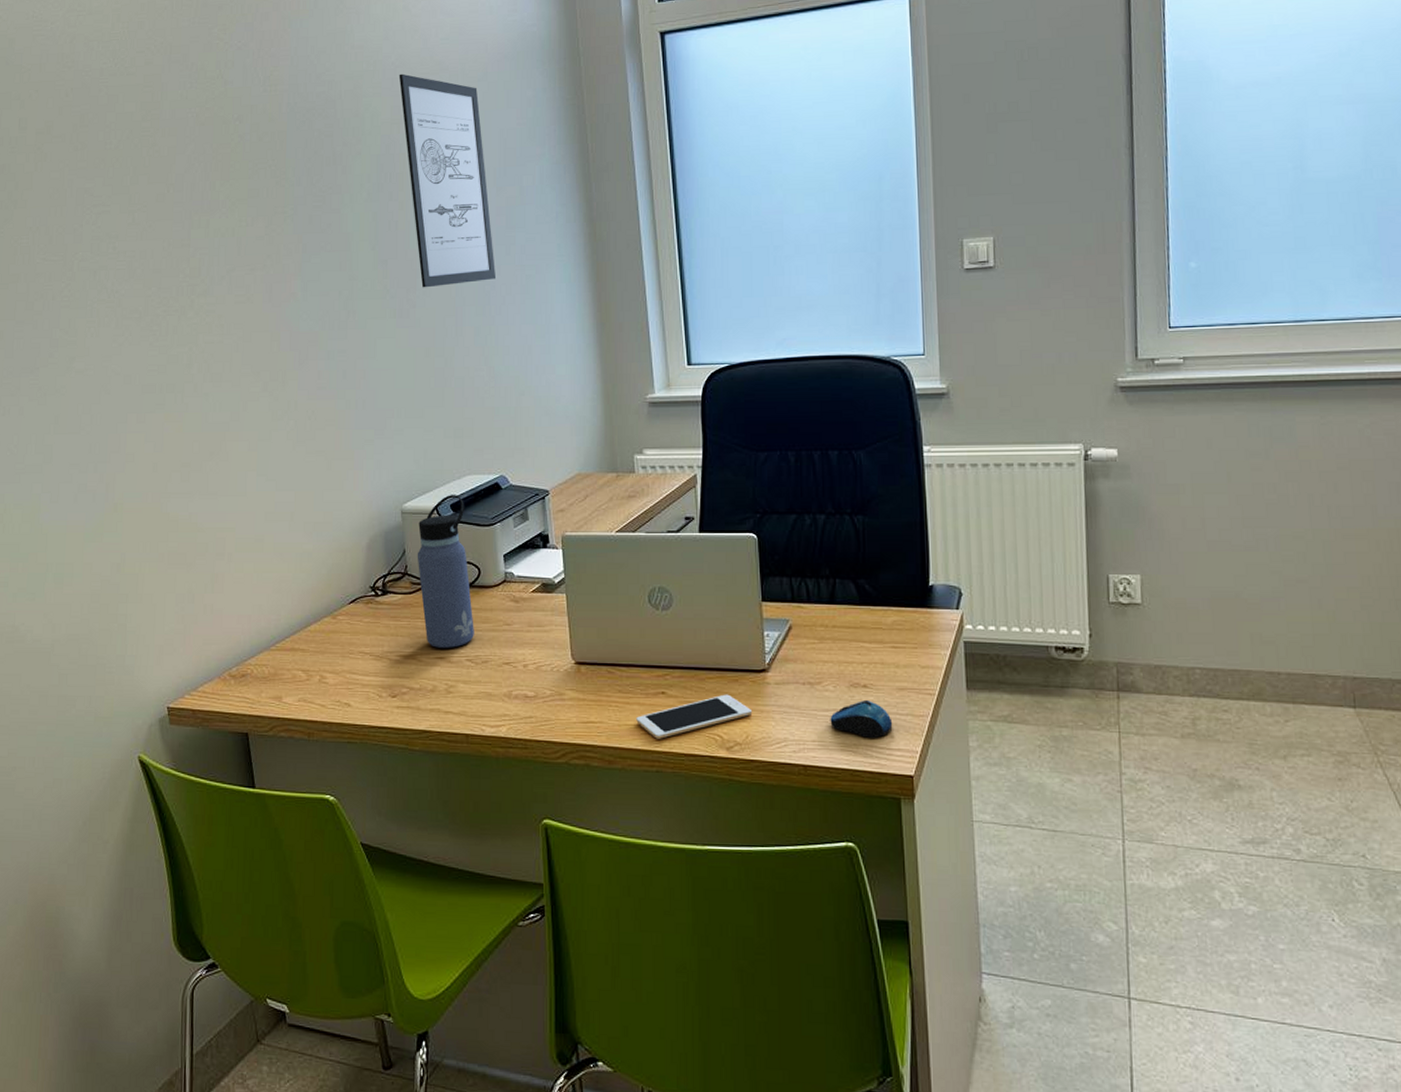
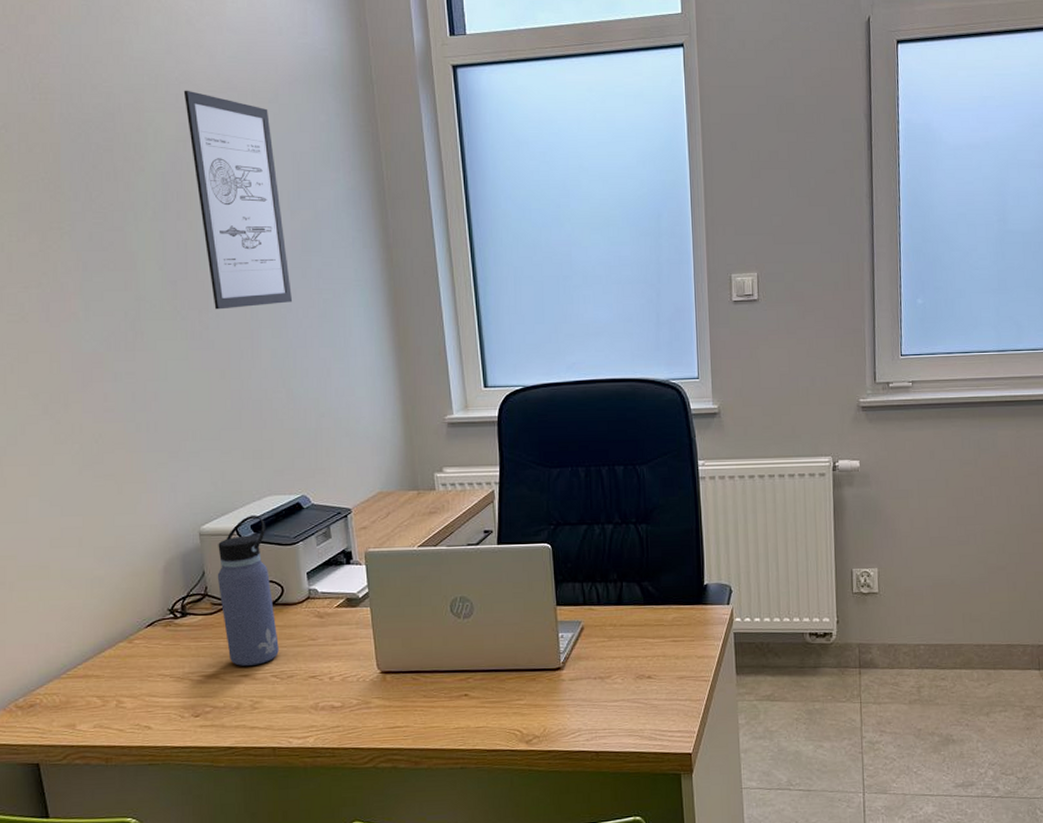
cell phone: present [636,694,753,739] -> none [441,692,549,738]
computer mouse: present [830,699,893,738] -> none [619,689,674,723]

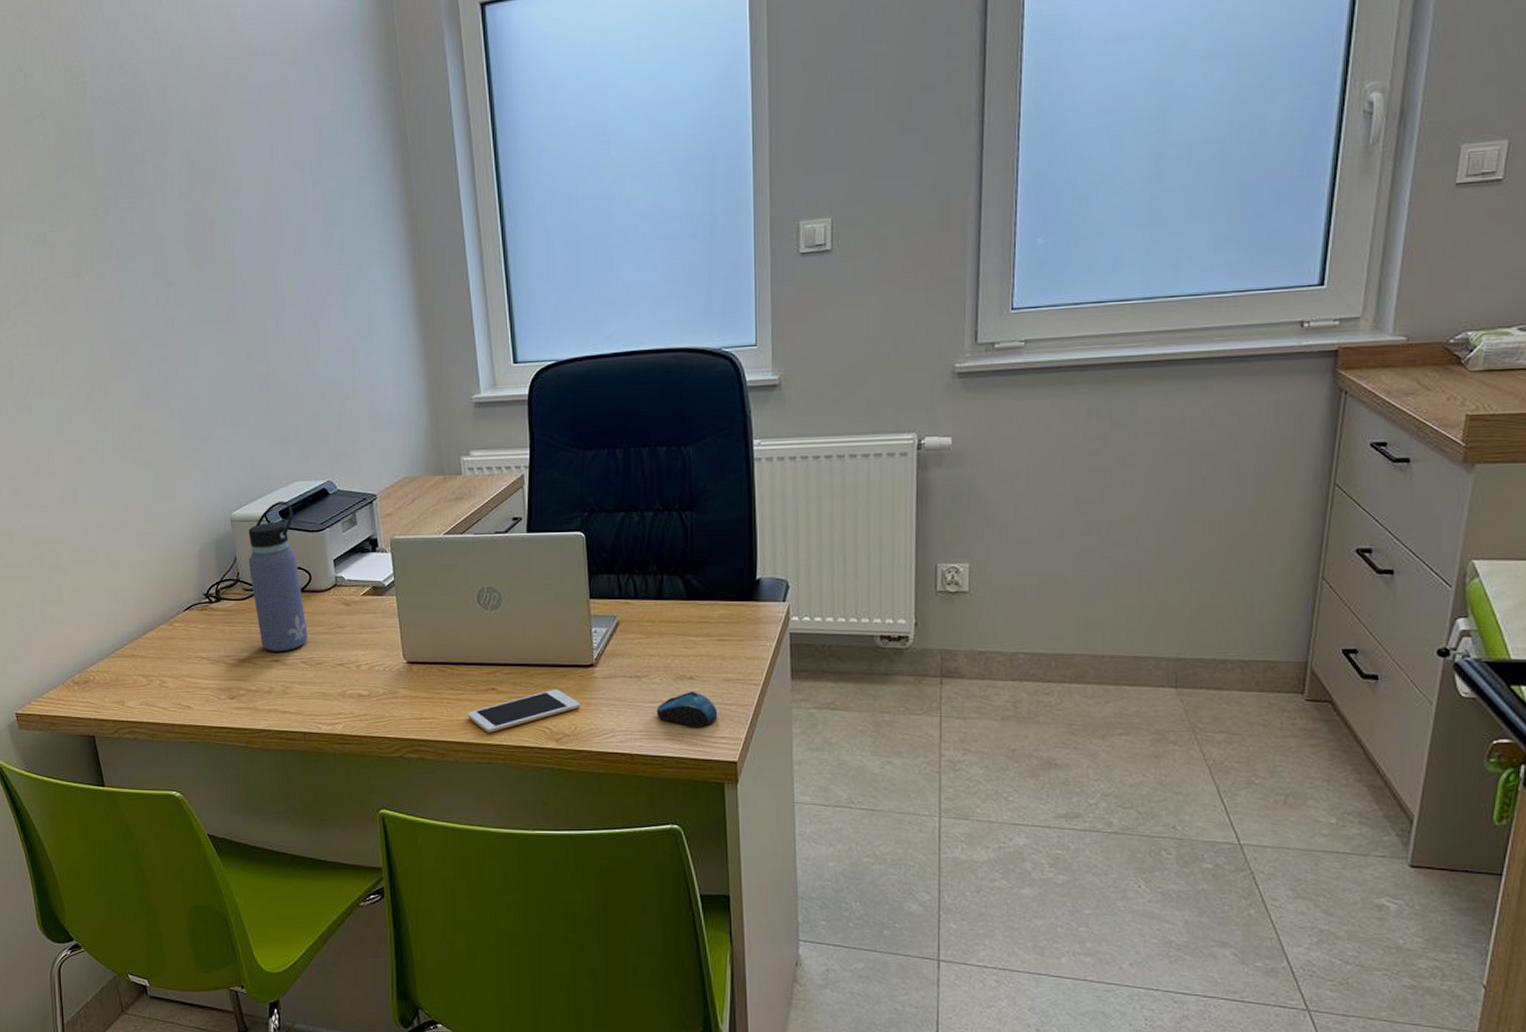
wall art: present [183,90,293,310] -> none [205,59,316,291]
cell phone: none [441,692,549,738] -> present [468,689,581,733]
computer mouse: none [619,689,674,723] -> present [656,690,718,727]

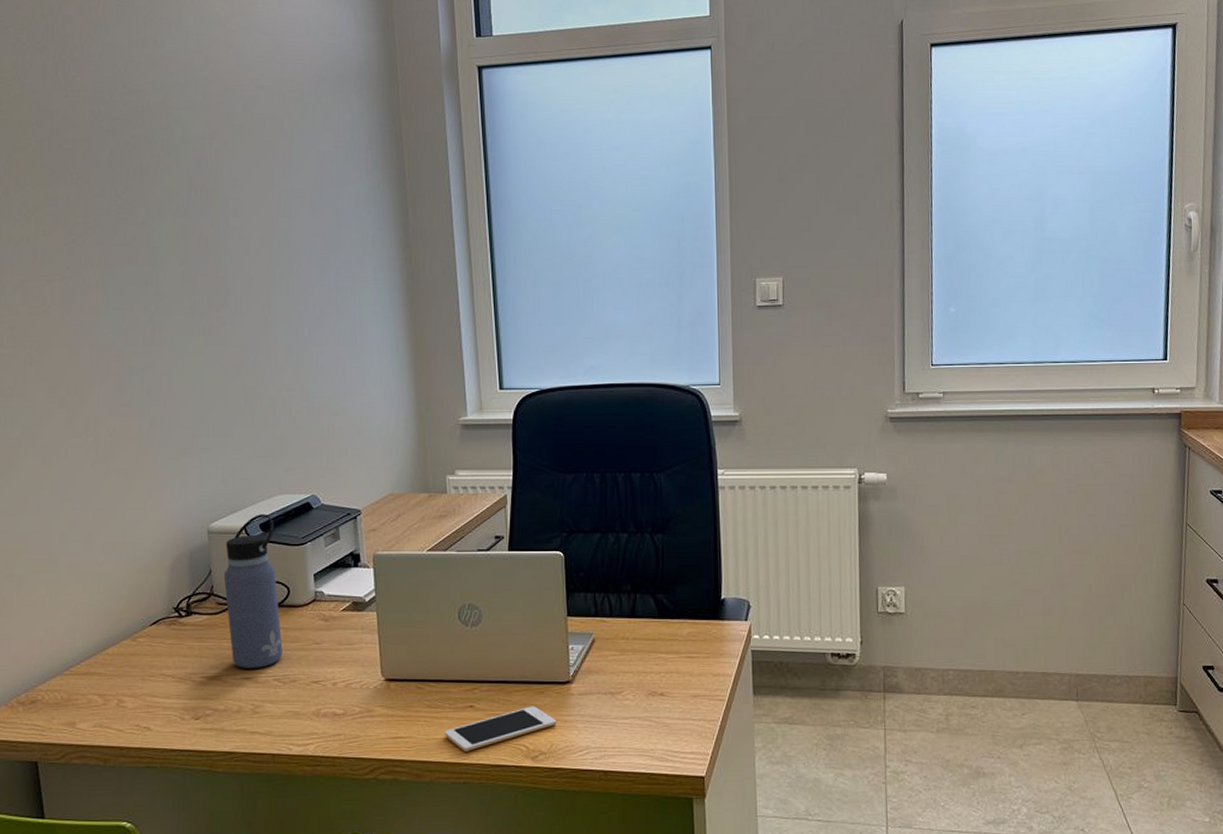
computer mouse: present [656,690,718,727] -> none [629,707,687,743]

